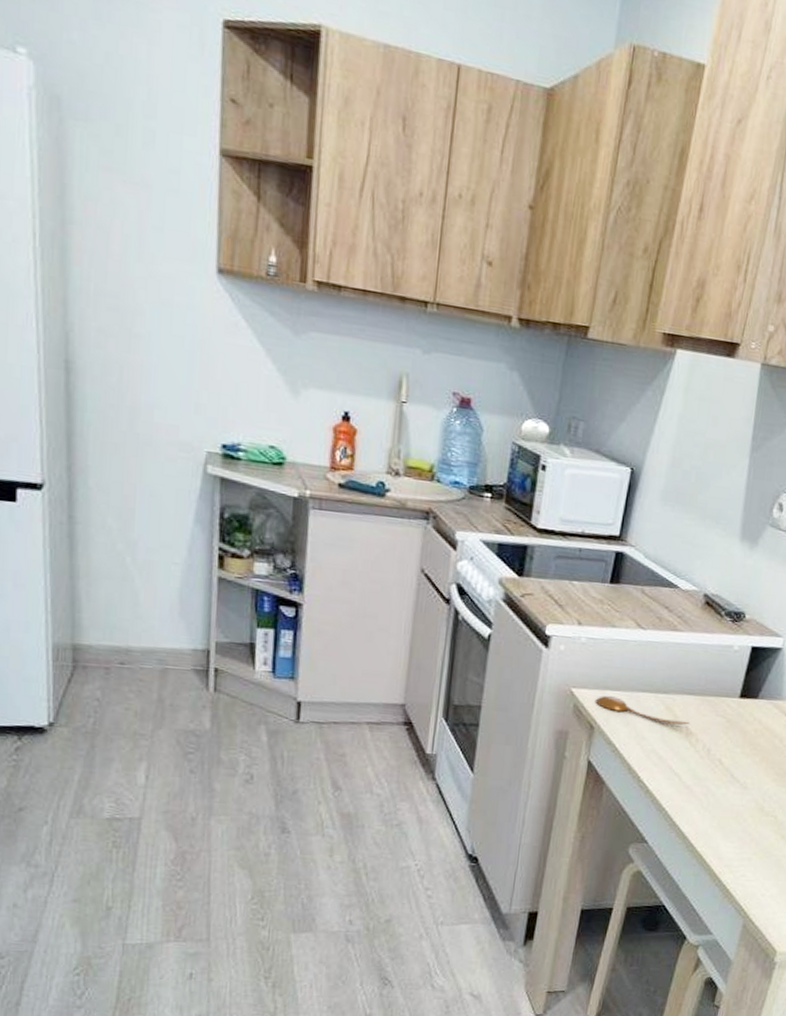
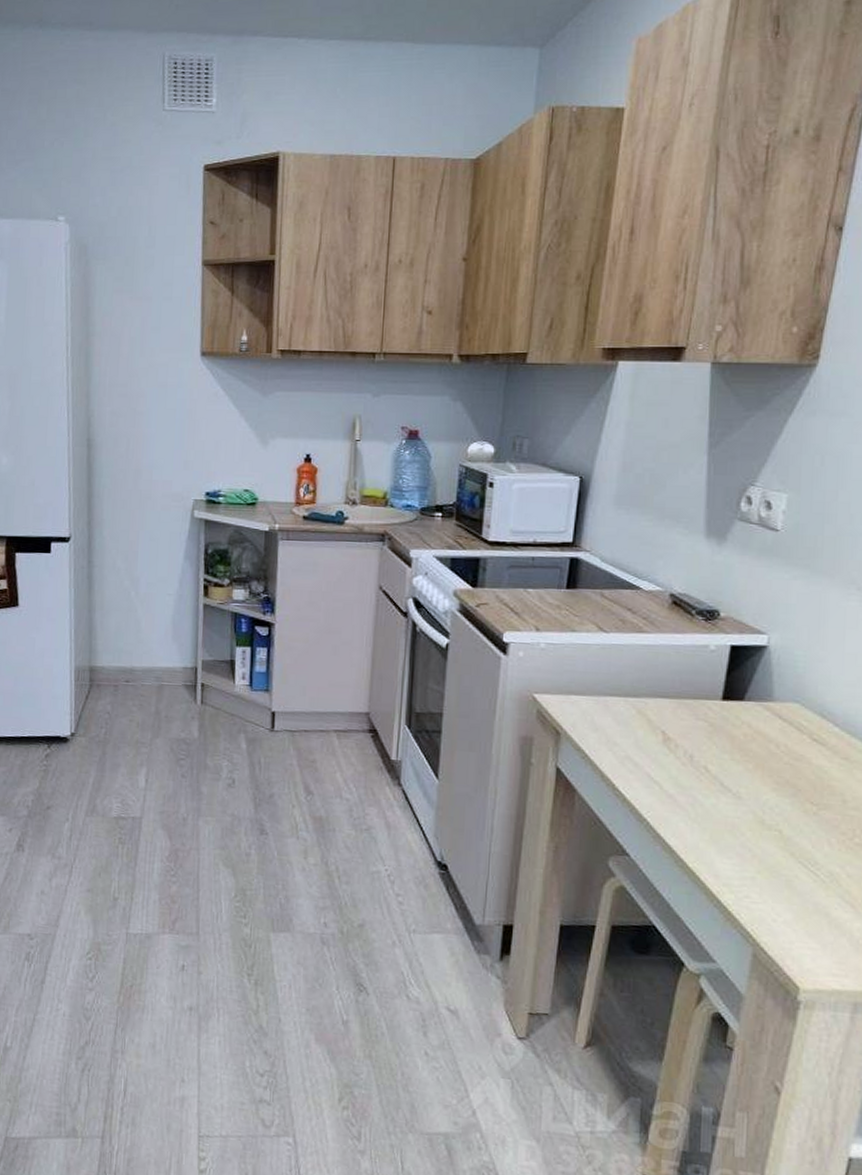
spoon: present [595,696,690,725] -> none [559,701,666,730]

